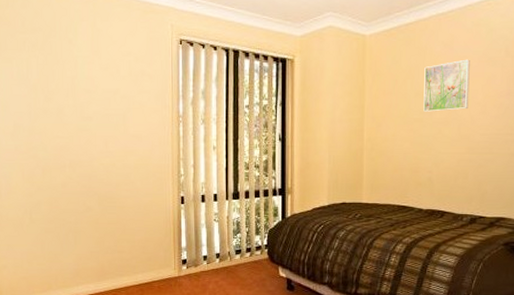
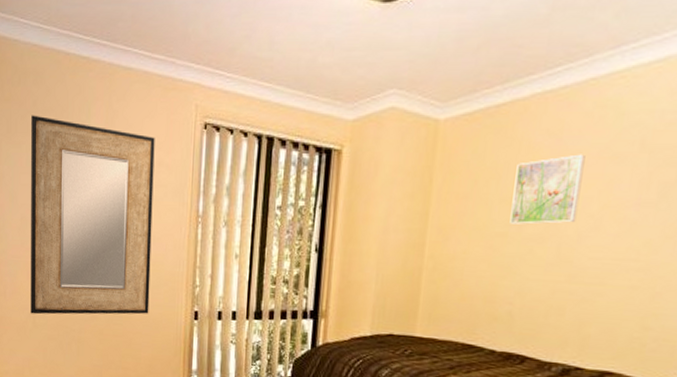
home mirror: none [20,34,140,211] -> present [31,115,155,315]

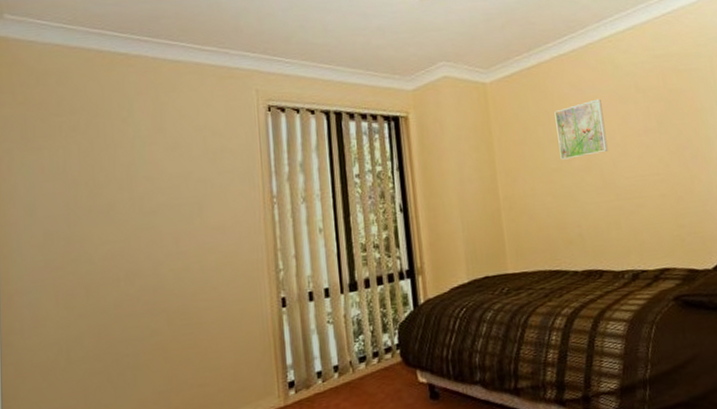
home mirror: present [31,115,155,315] -> none [55,116,226,349]

